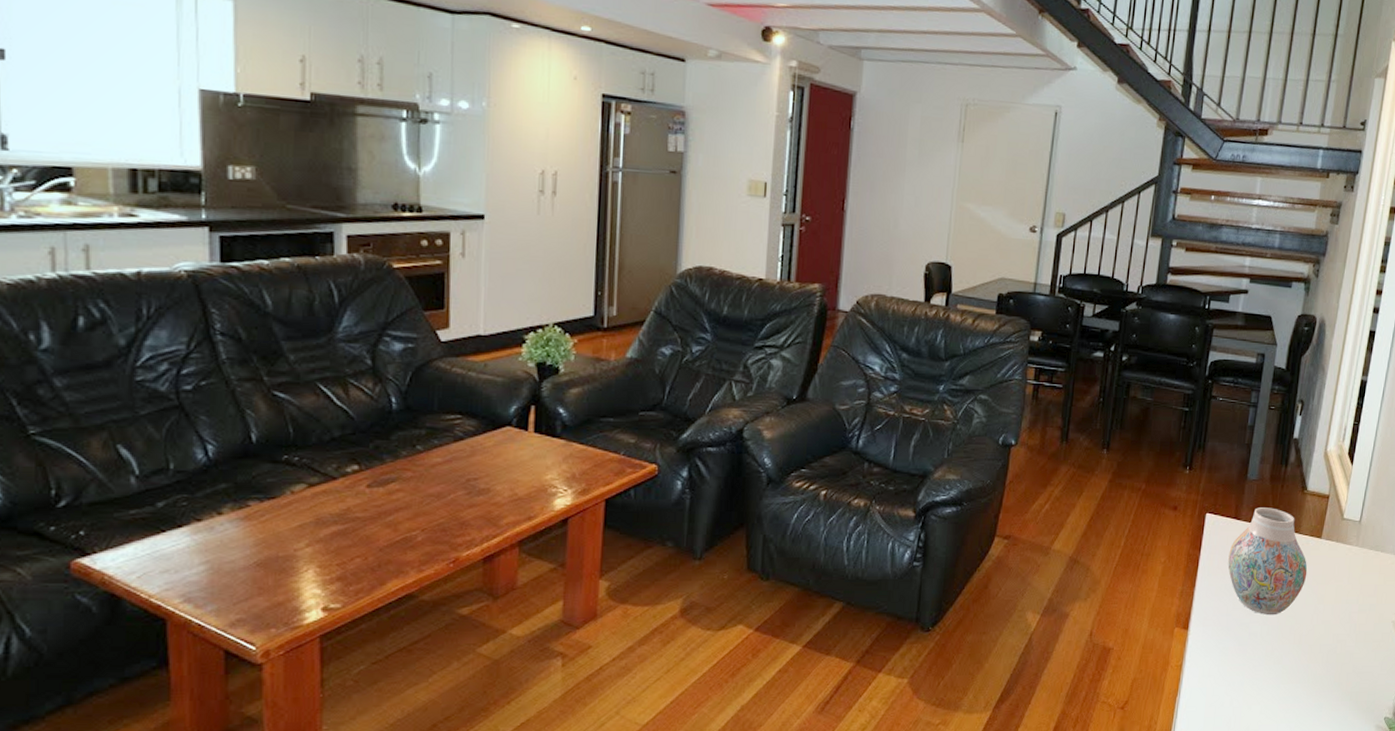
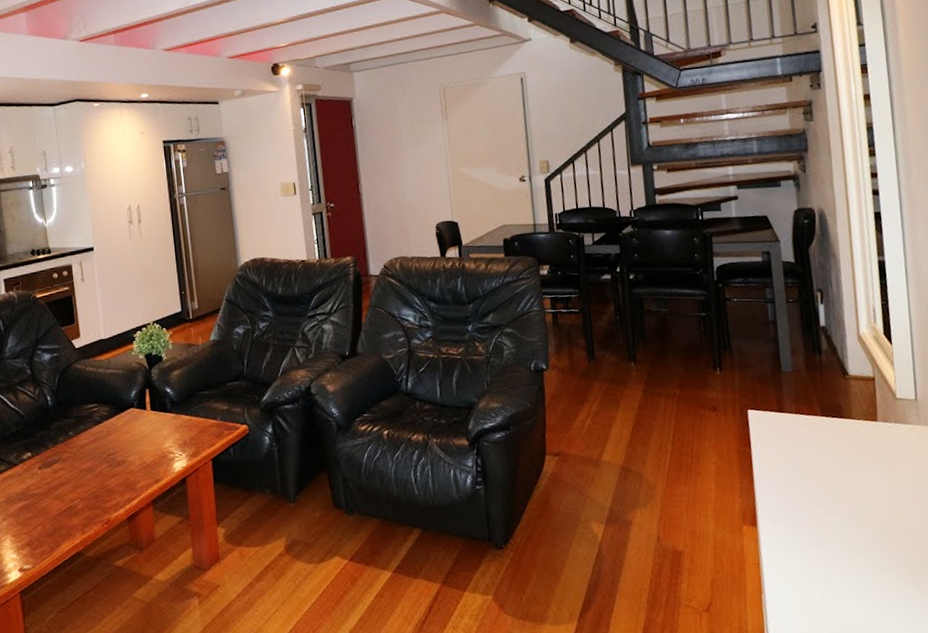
vase: present [1228,507,1308,616] -> none [781,396,872,505]

